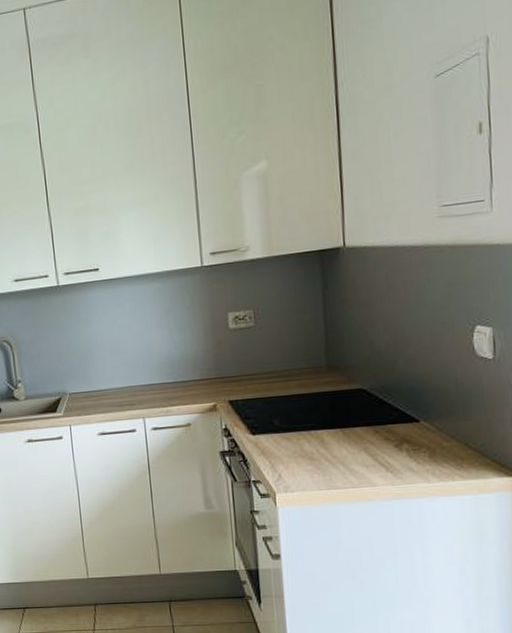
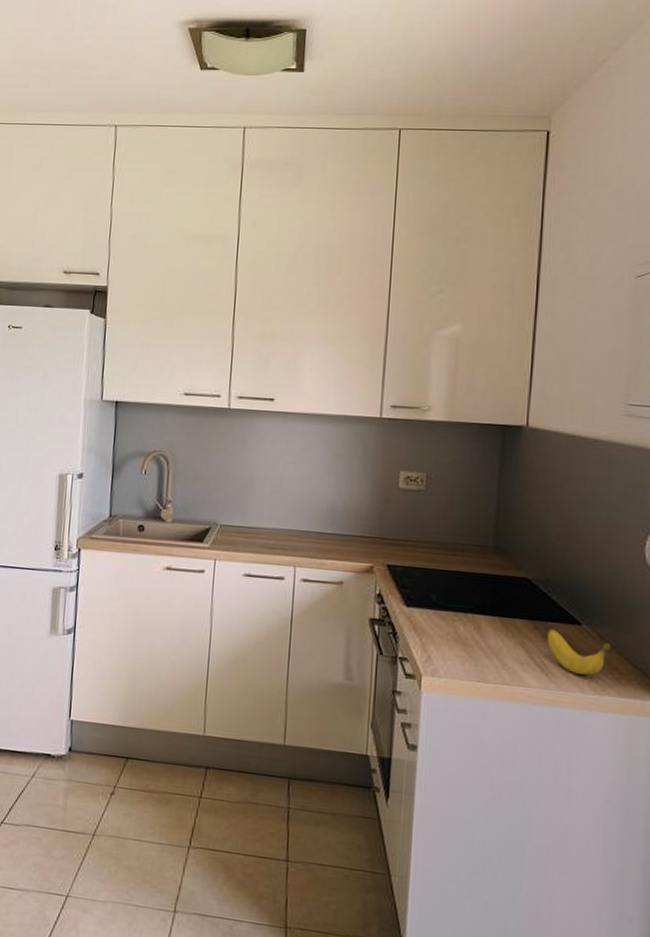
banana: none [388,430,449,467] -> present [547,628,610,675]

